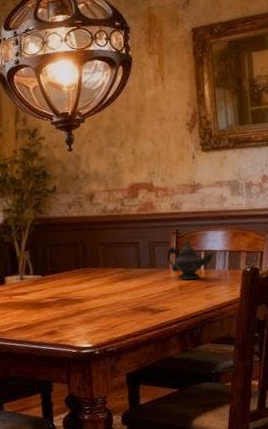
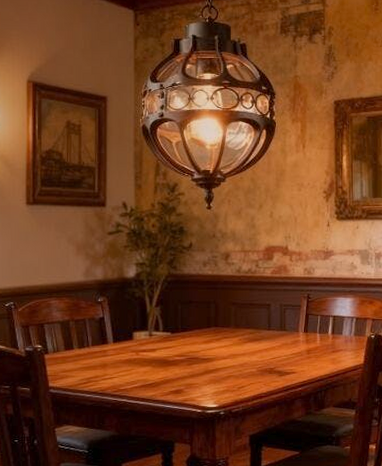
teapot: present [166,239,215,280] -> none [296,304,342,344]

